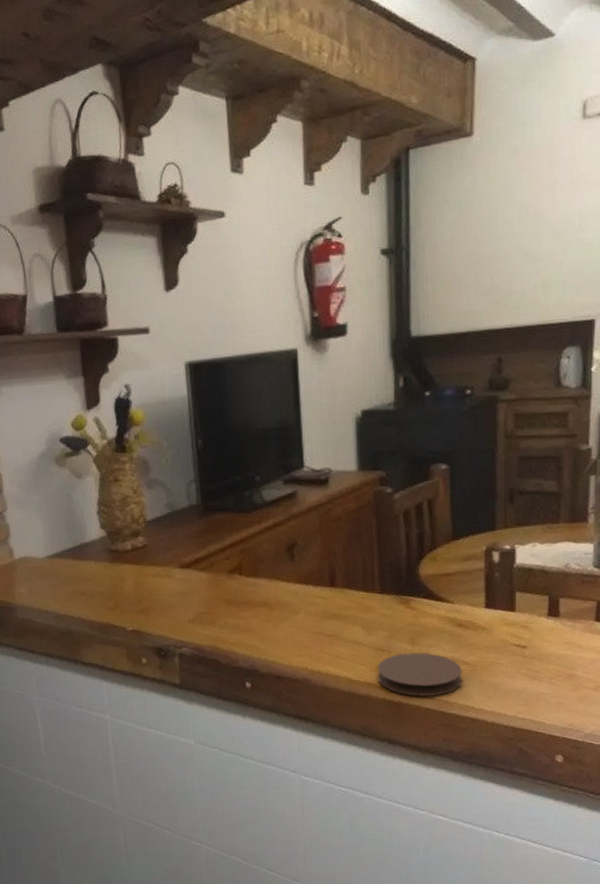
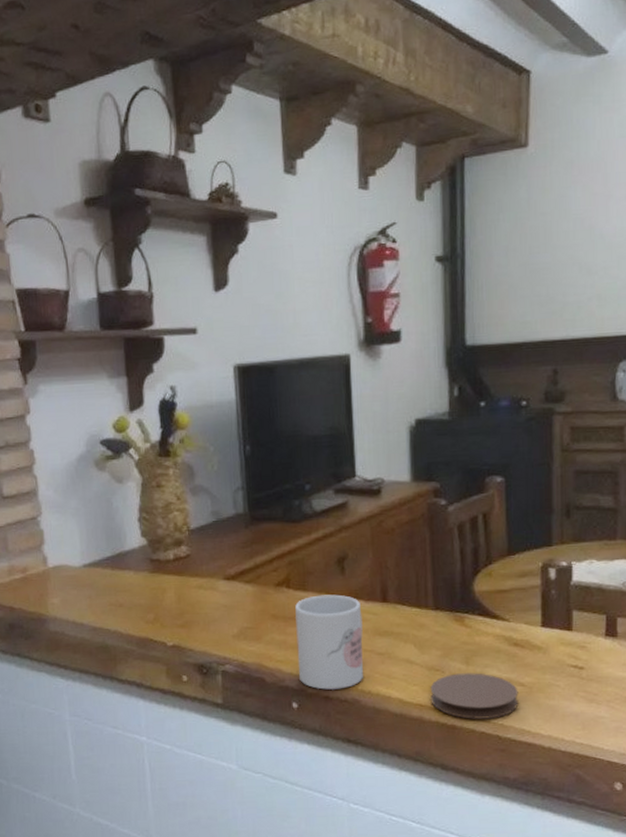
mug: none [247,580,313,670] -> present [294,594,363,690]

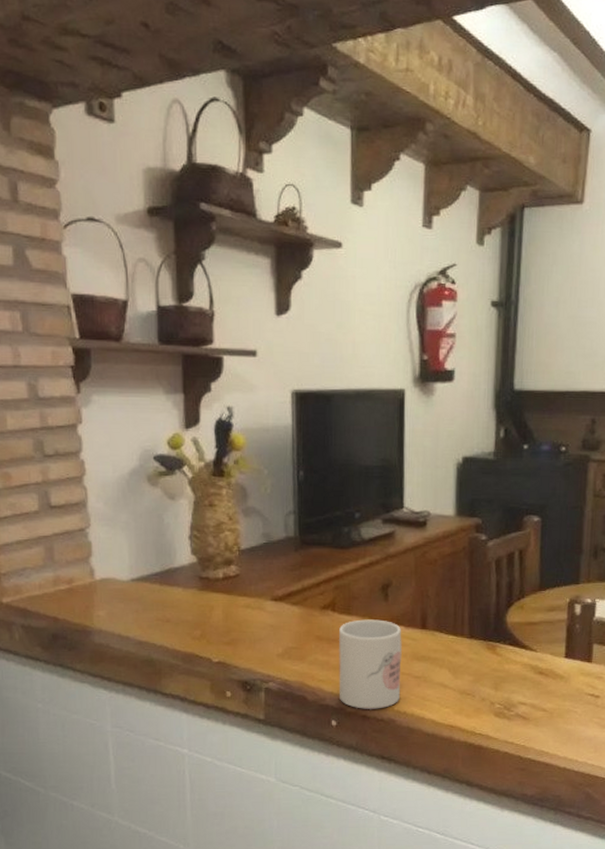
coaster: present [430,673,519,719] -> none [460,698,540,740]

